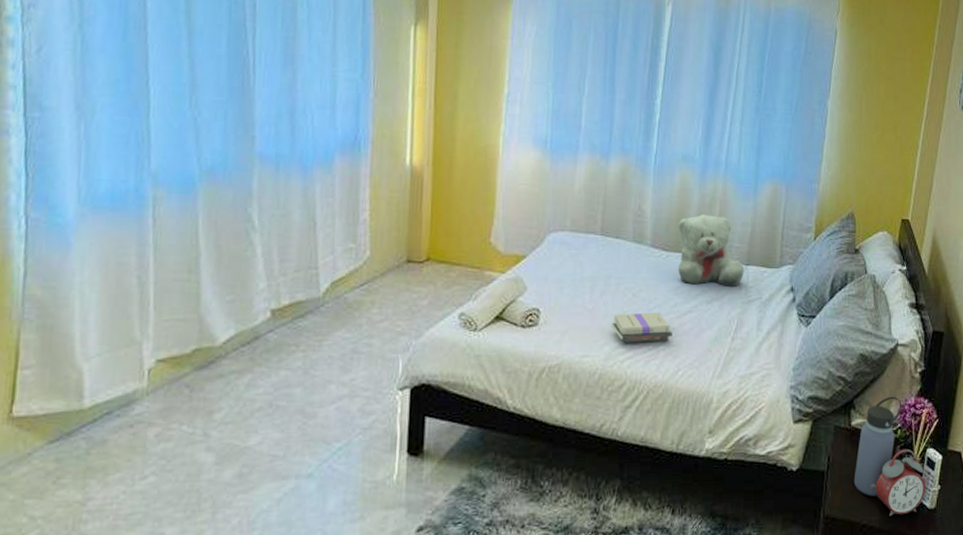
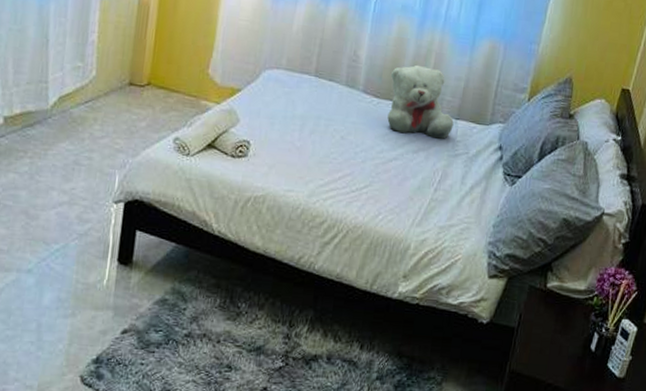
books: present [611,312,672,344] -> none [317,153,376,185]
water bottle: present [854,396,902,497] -> none [543,263,602,359]
alarm clock: present [876,448,926,516] -> none [564,316,617,380]

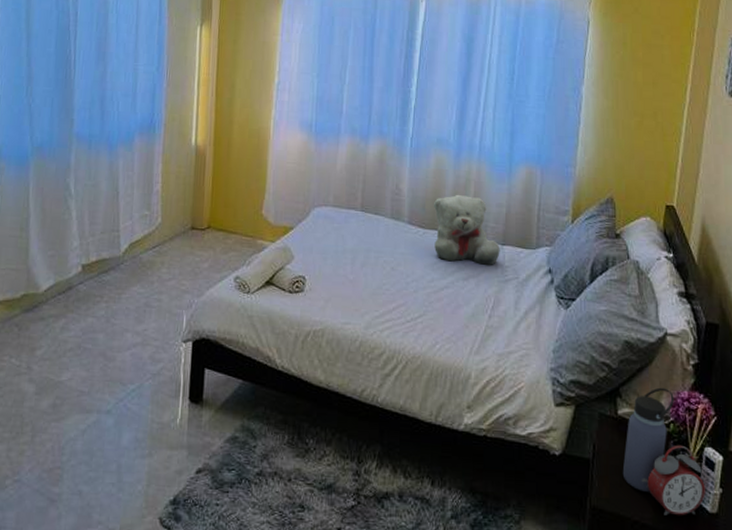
water bottle: none [543,263,602,359] -> present [622,387,674,493]
alarm clock: none [564,316,617,380] -> present [647,444,705,516]

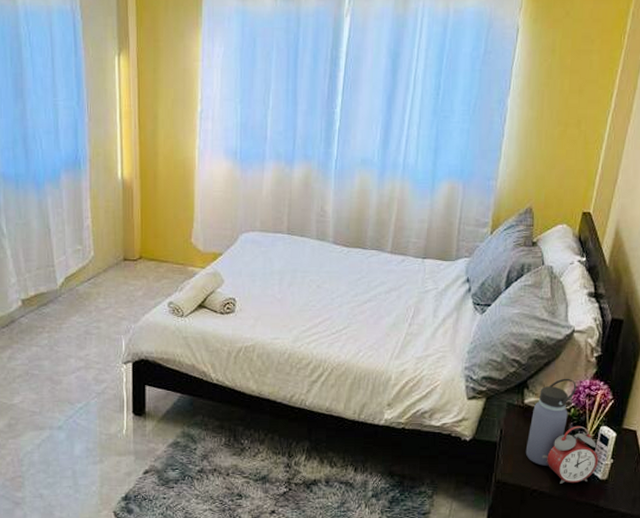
teddy bear: present [434,194,500,266] -> none [358,212,421,279]

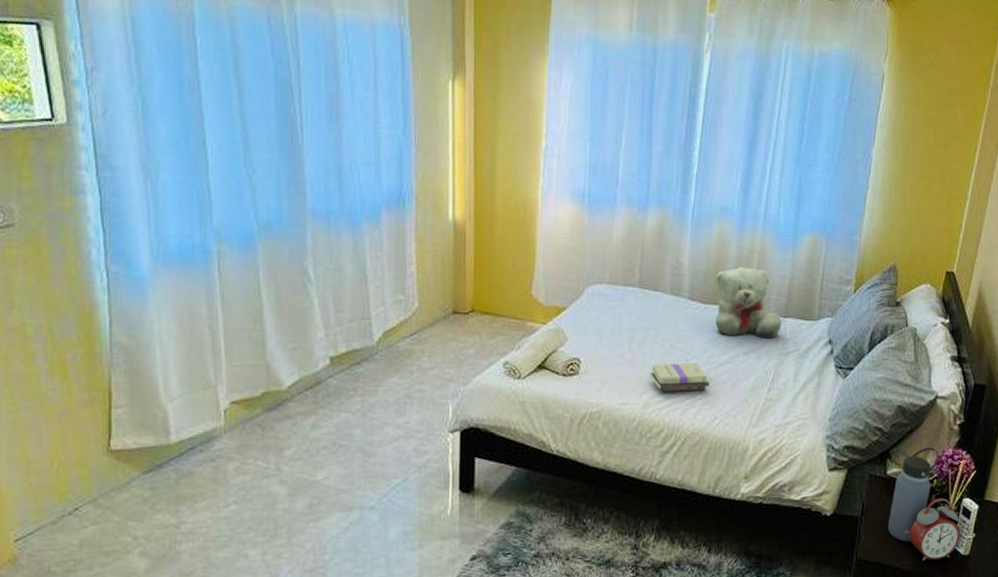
books: none [298,301,353,329] -> present [649,363,709,393]
teddy bear: none [358,212,421,279] -> present [715,266,782,340]

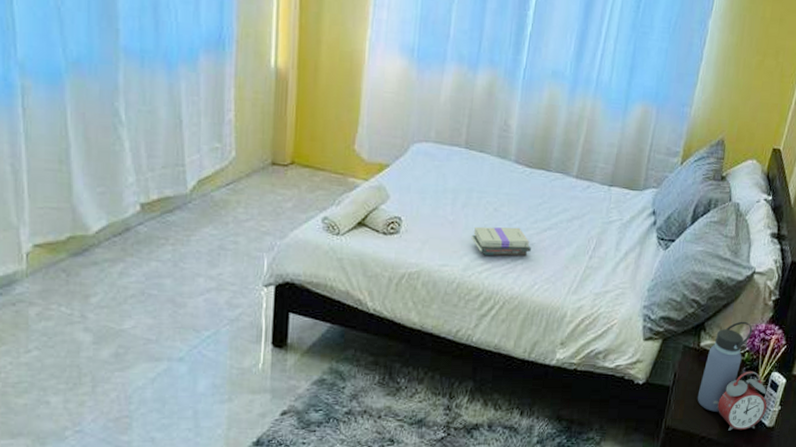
teddy bear: present [715,266,782,340] -> none [540,132,608,208]

